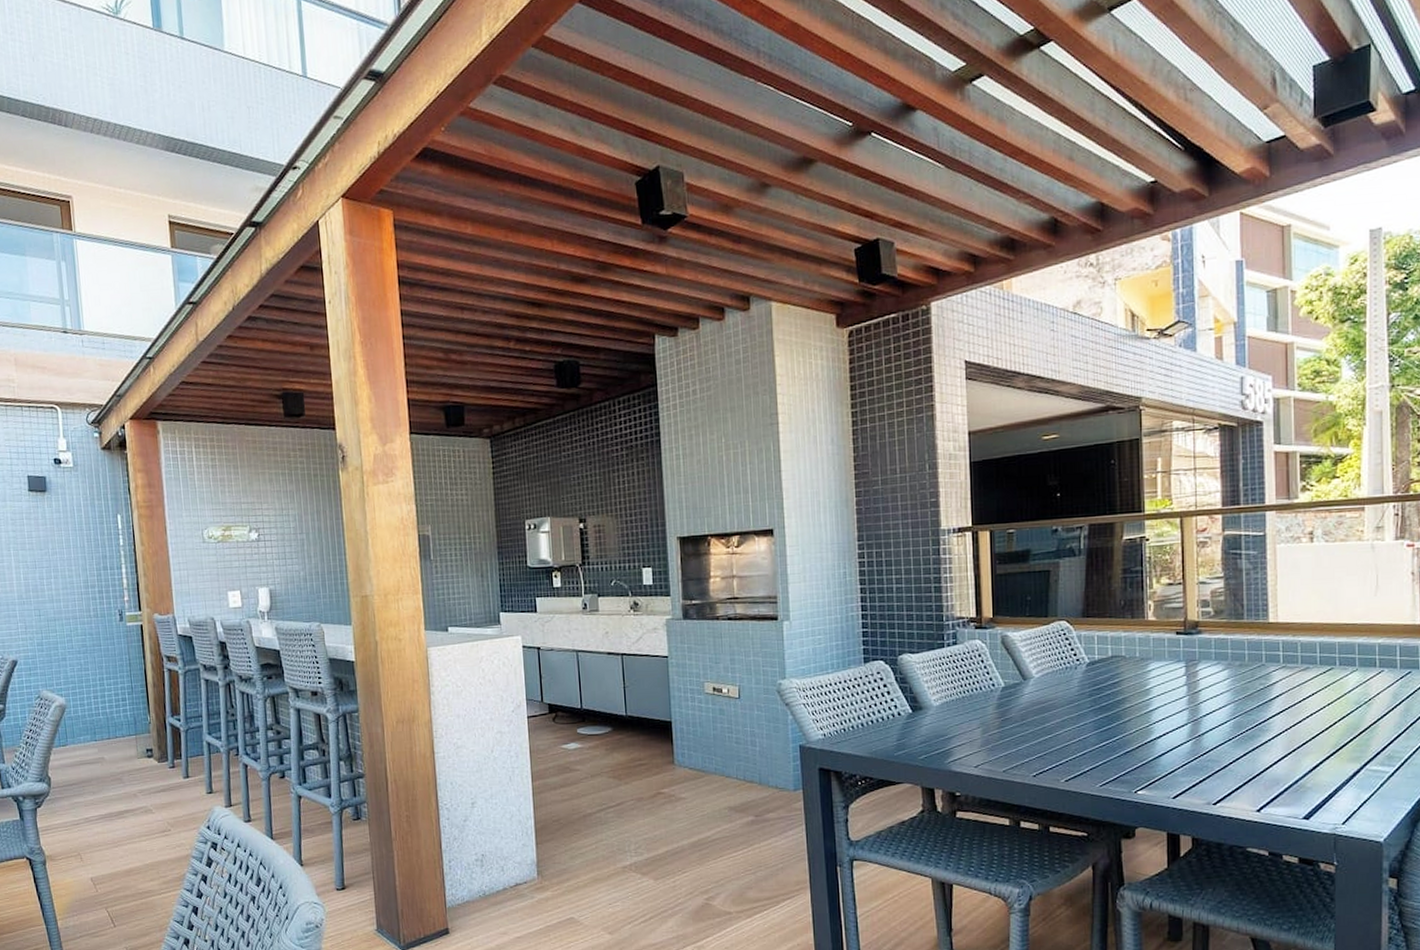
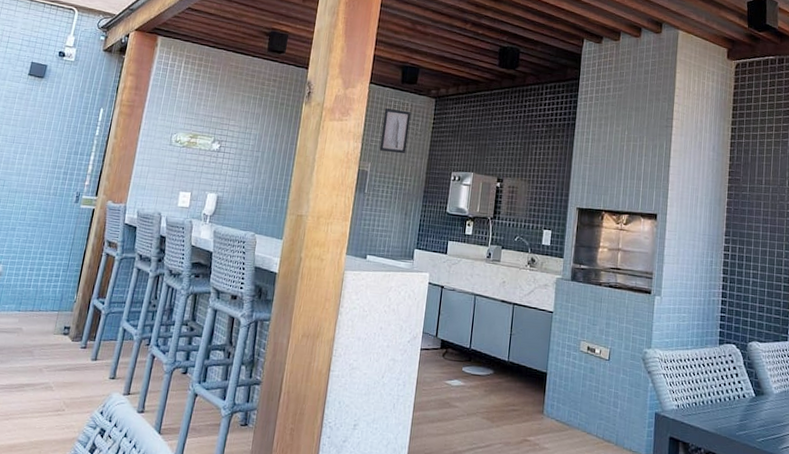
wall art: none [433,458,468,510] -> present [379,108,411,154]

